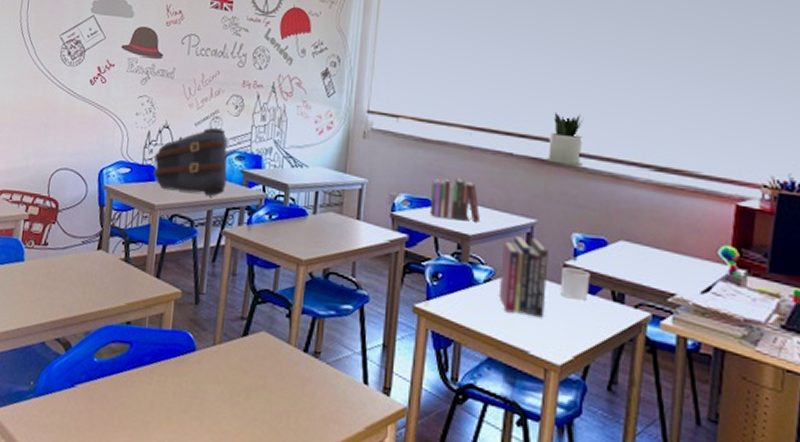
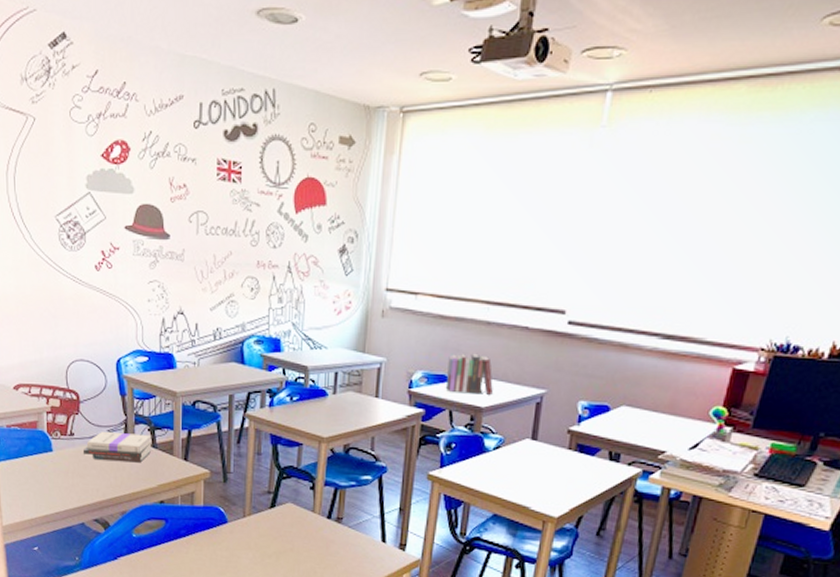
books: none [55,242,126,278] -> present [84,431,152,463]
backpack: present [153,128,227,196] -> none [172,312,246,380]
books: present [498,237,548,318] -> none [506,407,555,478]
planter: present [545,113,584,167] -> none [559,284,600,338]
mug: present [560,266,590,302] -> none [563,431,591,462]

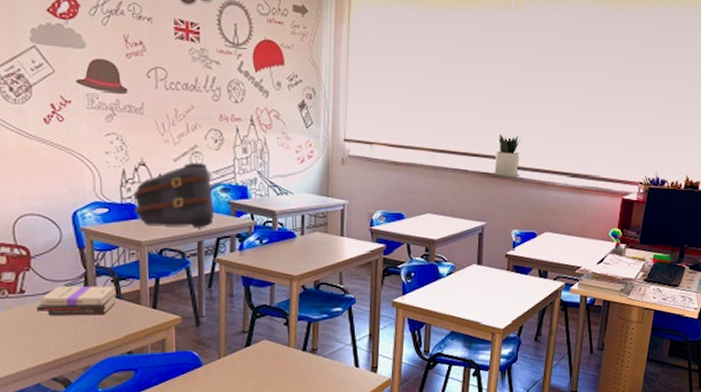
backpack: none [172,312,246,380] -> present [134,163,214,227]
books: present [445,353,493,395] -> none [402,193,442,229]
planter: none [559,284,600,338] -> present [492,135,521,178]

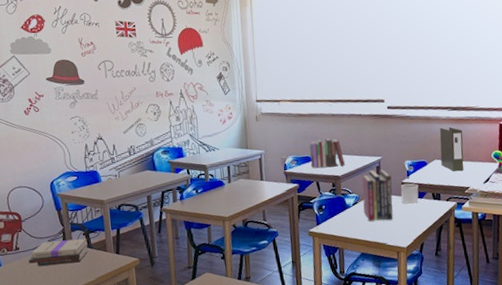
backpack: present [134,163,214,227] -> none [95,132,158,187]
books: none [402,193,442,229] -> present [309,138,345,168]
books: none [458,237,495,297] -> present [362,169,393,222]
planter: present [492,135,521,178] -> none [382,80,407,118]
mug: none [503,255,524,281] -> present [400,183,419,205]
binder: none [552,195,581,248] -> present [439,126,464,171]

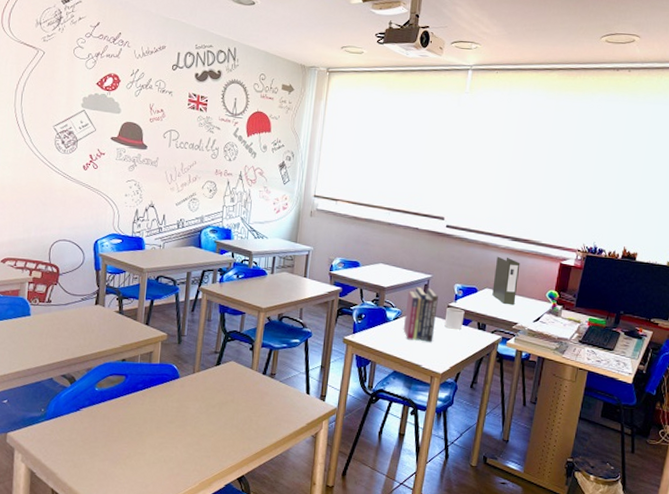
books: present [29,238,88,266] -> none [58,299,120,327]
books: present [309,138,345,168] -> none [357,246,393,278]

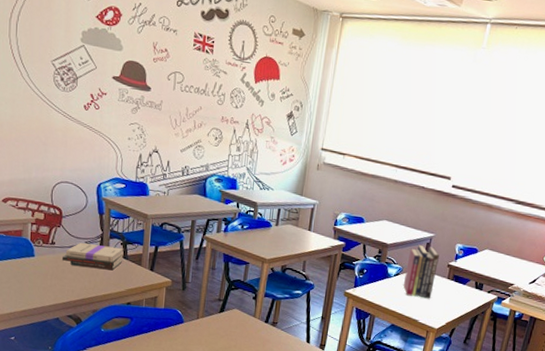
books: none [58,299,120,327] -> present [63,242,124,271]
mug: present [444,307,465,330] -> none [443,266,464,289]
binder: present [492,256,520,305] -> none [492,218,522,267]

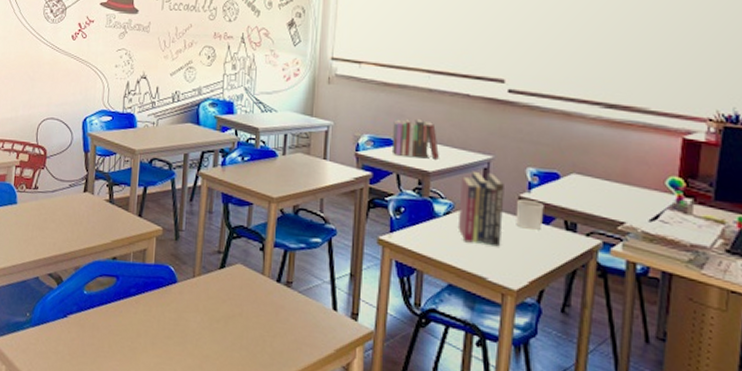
books: present [63,242,124,271] -> none [45,185,110,218]
books: none [361,202,397,235] -> present [391,118,439,159]
mug: none [443,266,464,289] -> present [516,198,544,231]

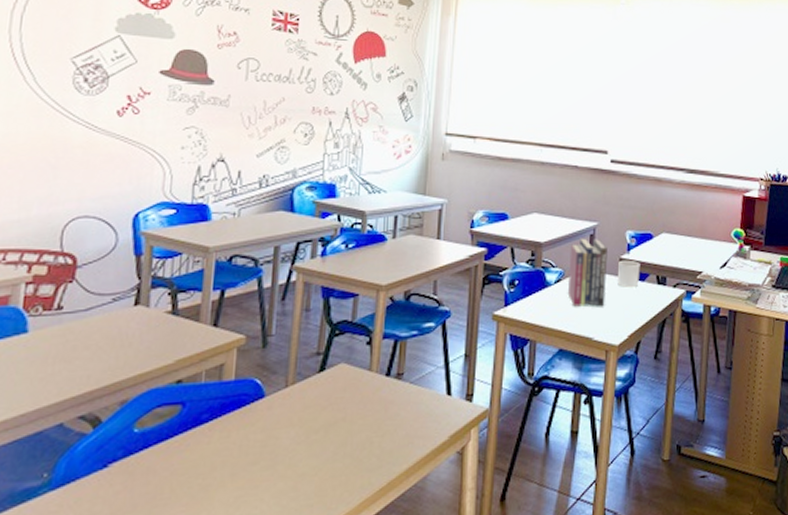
books: present [391,118,439,159] -> none [506,191,550,230]

